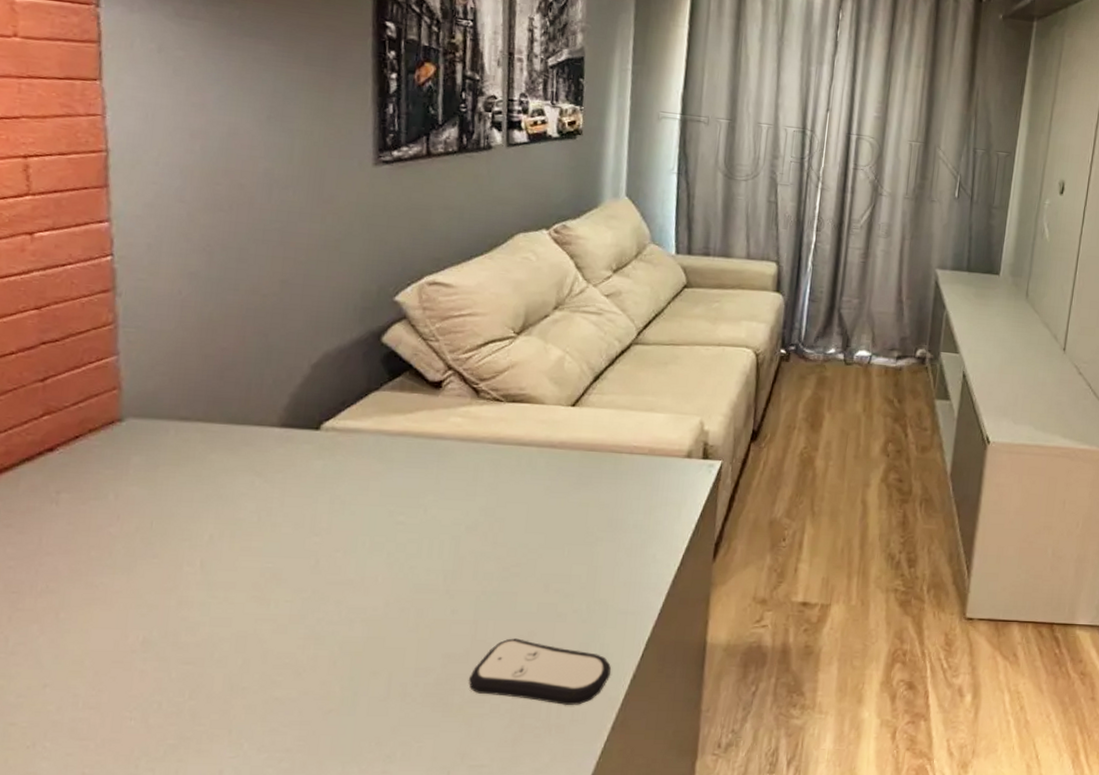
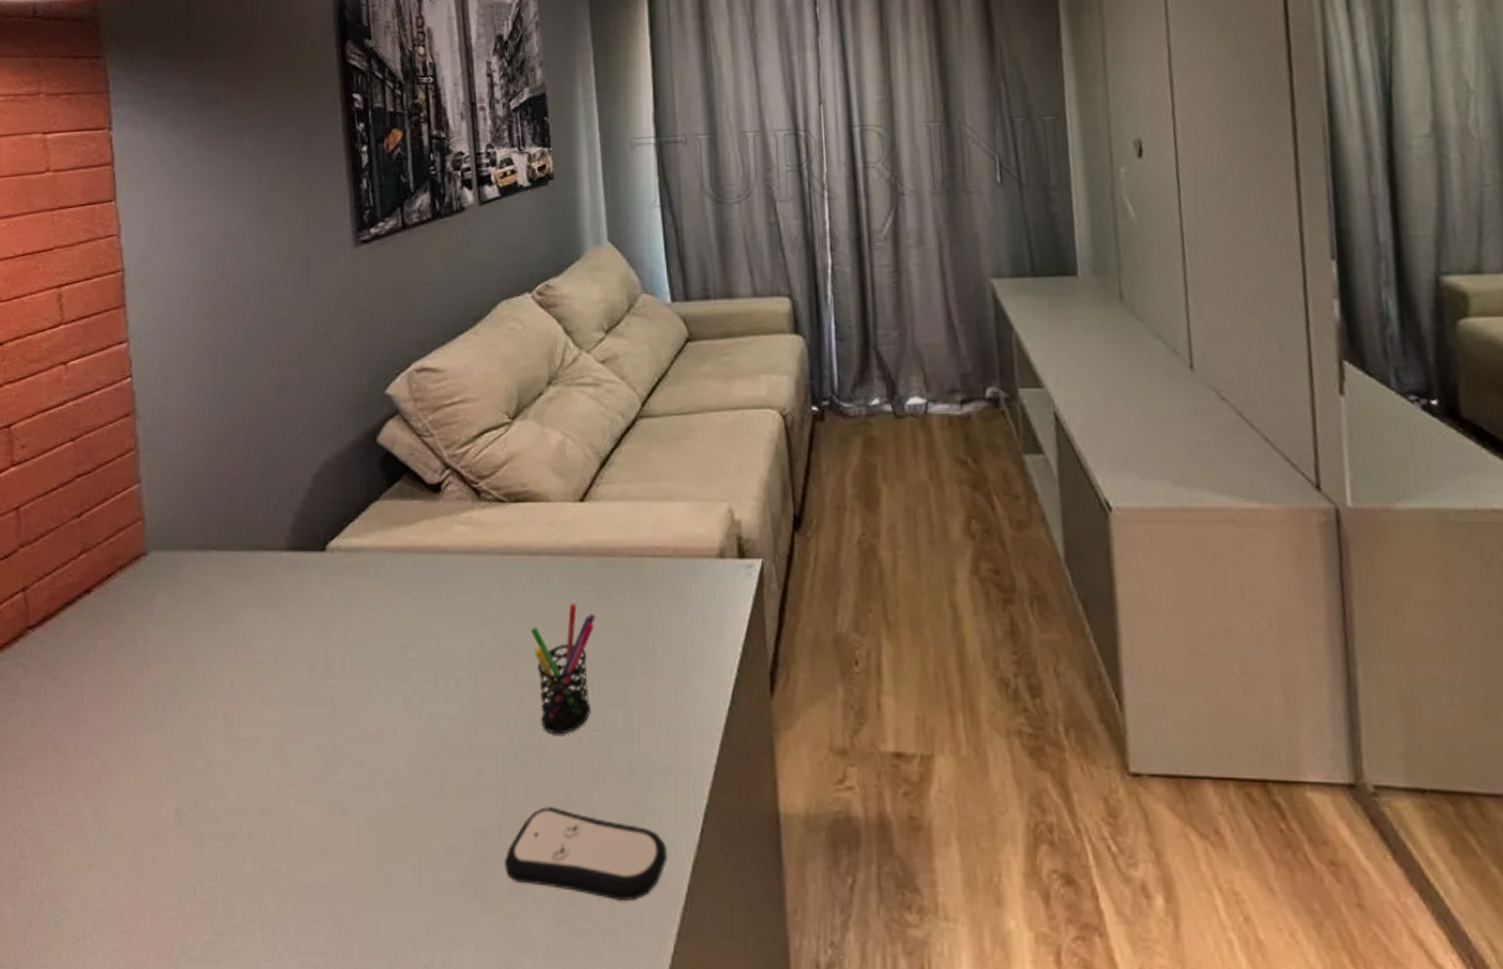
pen holder: none [513,485,574,585] -> present [530,603,595,735]

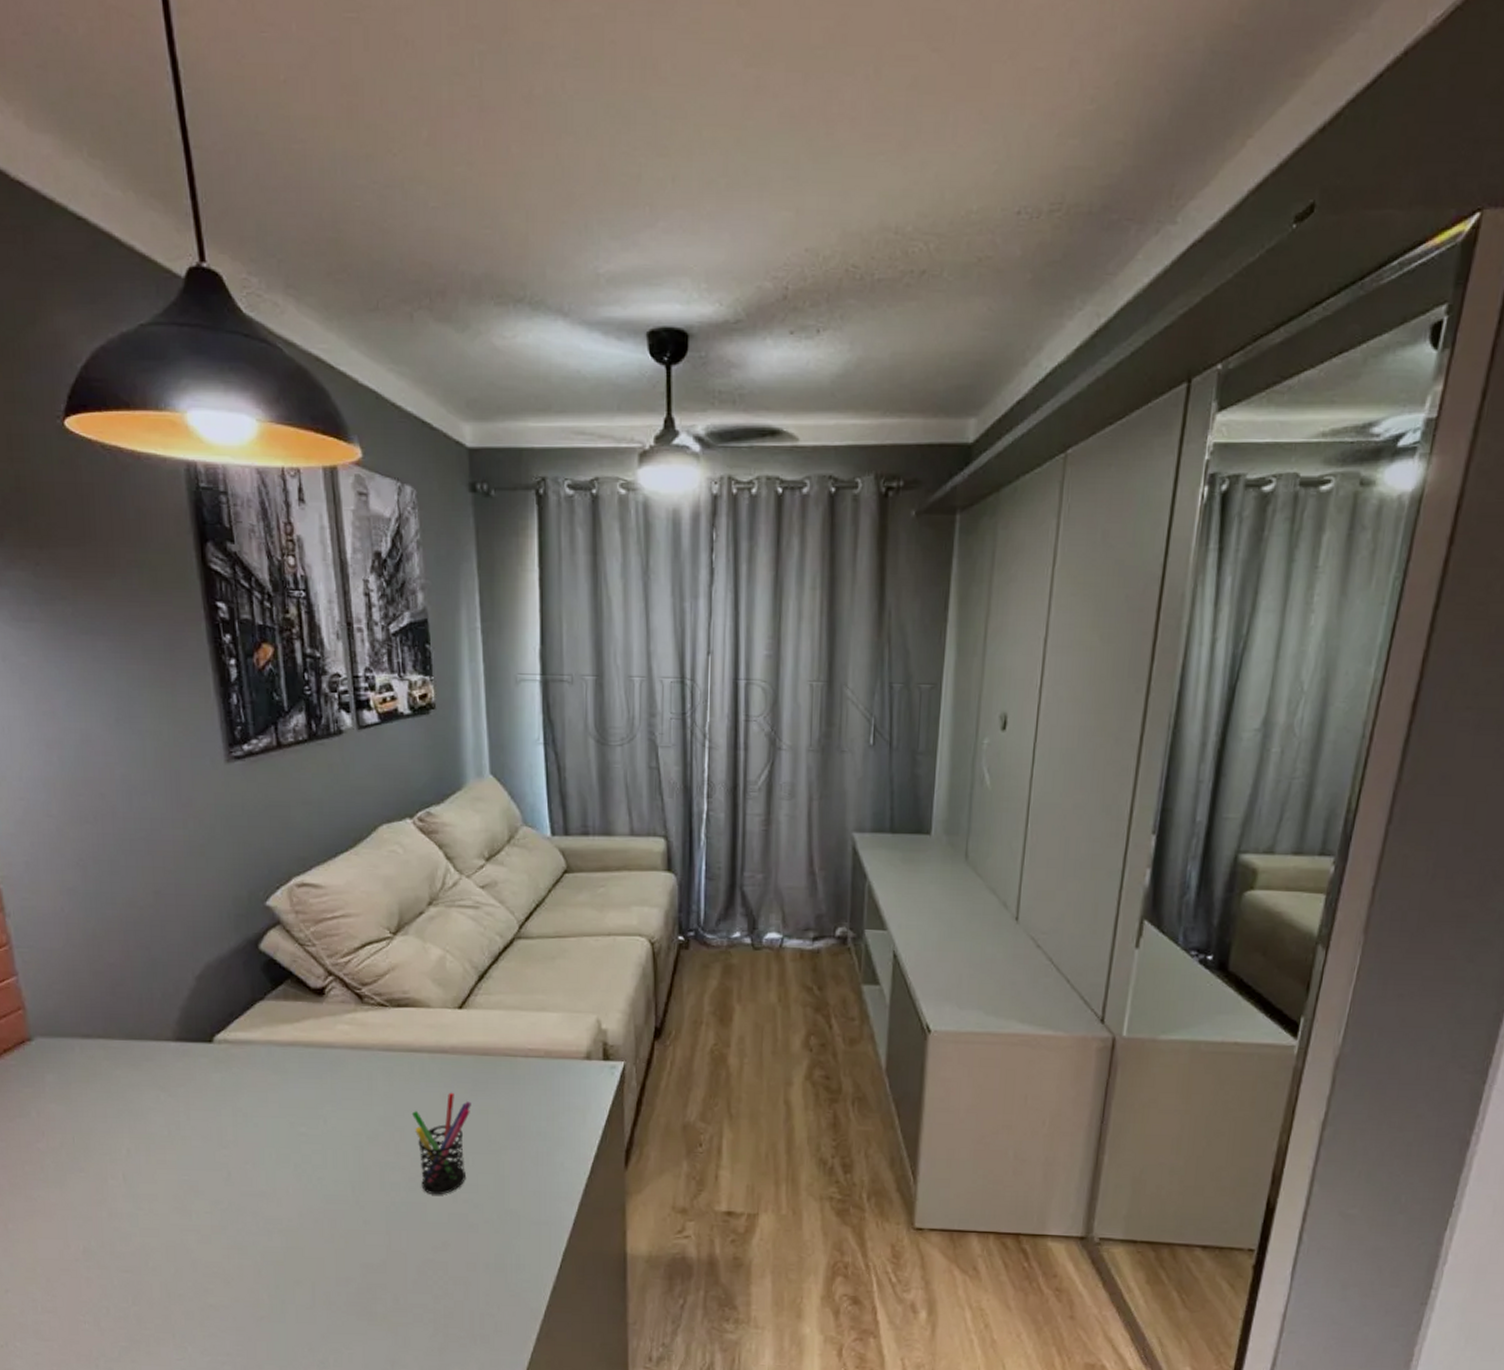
remote control: present [504,807,666,902] -> none [388,1248,529,1317]

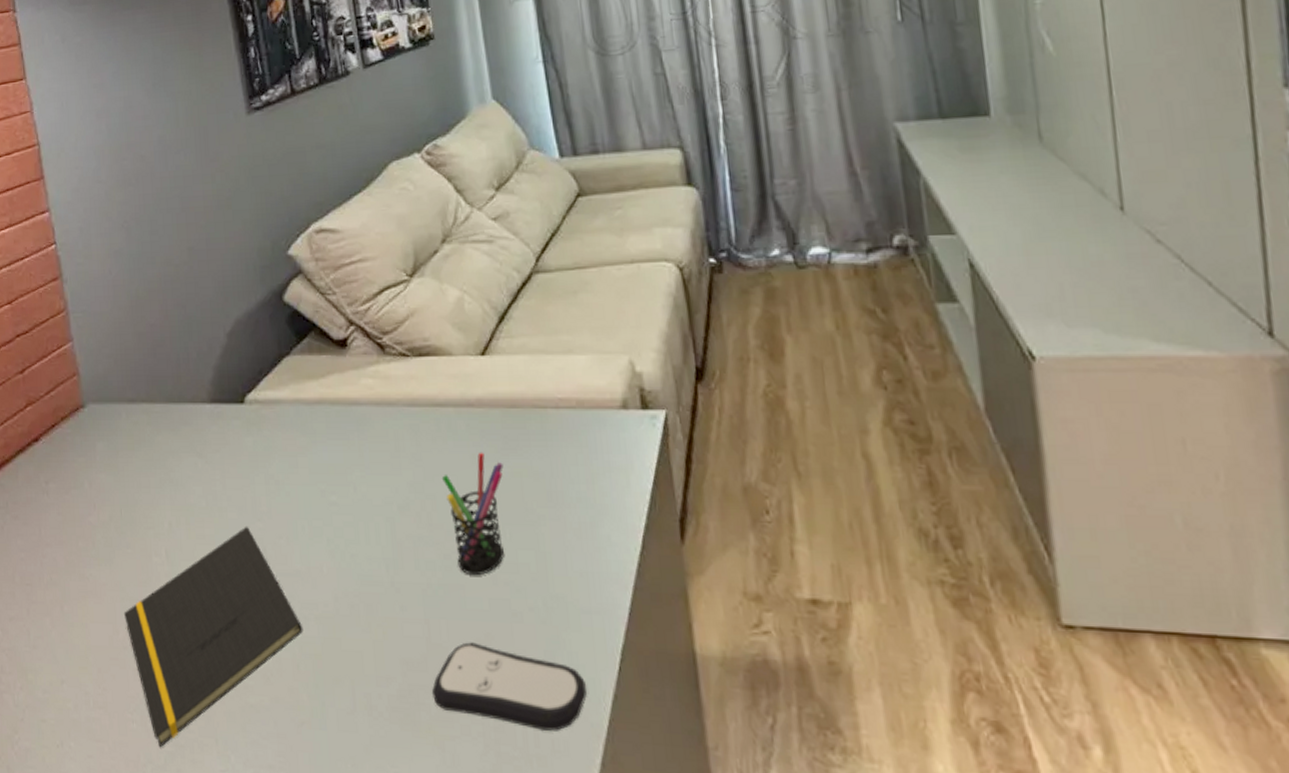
notepad: none [75,1152,267,1344] -> present [123,526,304,748]
remote control: none [388,1248,529,1317] -> present [431,642,587,732]

